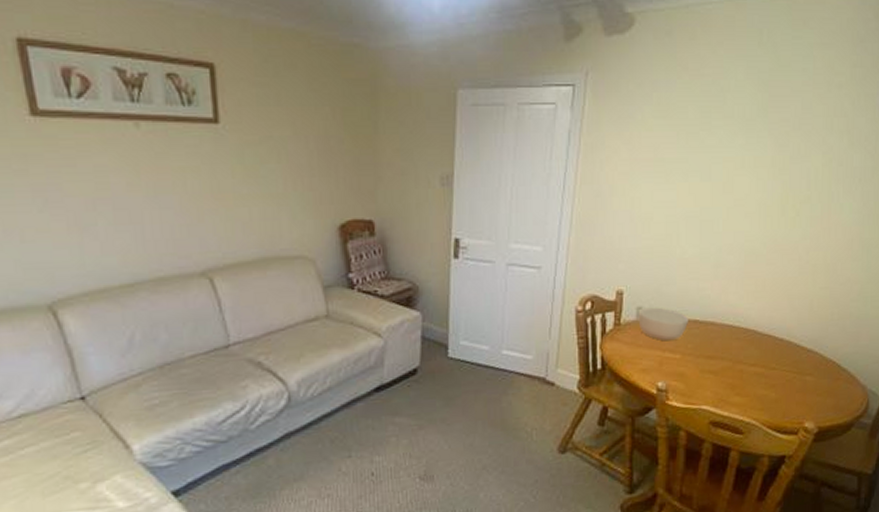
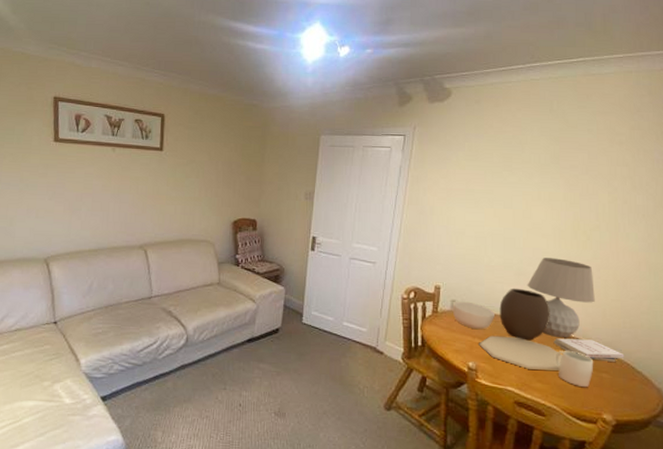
placemat: none [670,344,763,382] -> present [479,335,562,370]
vase: none [694,284,752,348] -> present [499,288,550,341]
table lamp: none [726,242,802,341] -> present [527,258,595,338]
books: none [754,338,831,362] -> present [553,338,625,362]
mug: none [755,354,798,395] -> present [555,351,594,388]

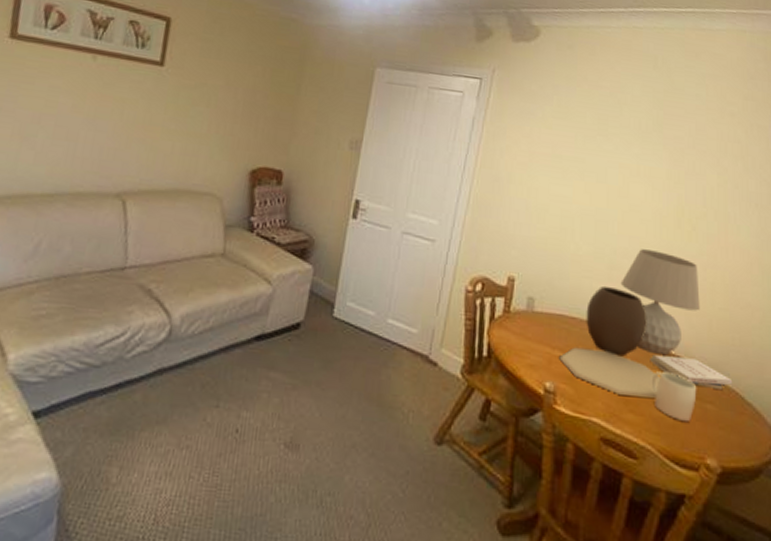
bowl: present [452,301,496,330] -> none [528,298,581,339]

